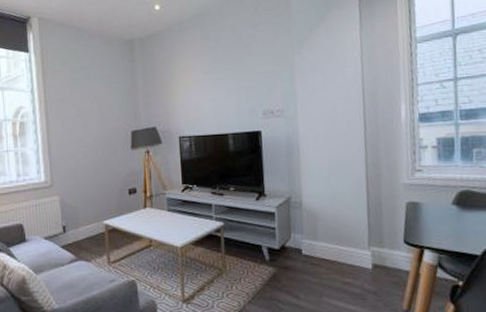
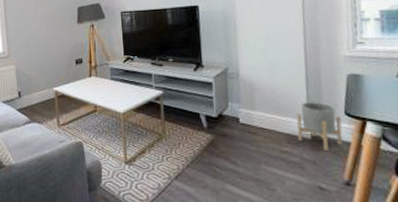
planter: none [358,231,402,280] -> present [296,102,343,150]

